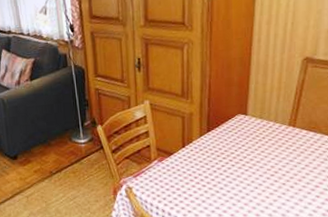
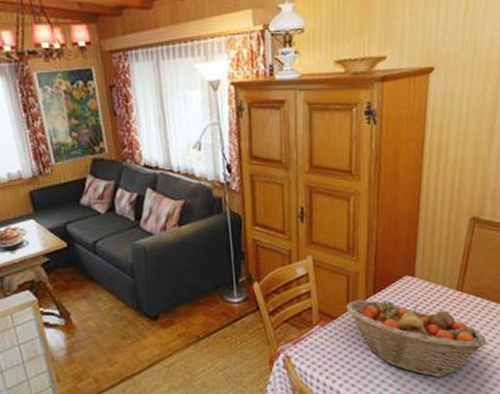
fruit basket: none [182,137,320,204] -> present [346,300,487,377]

